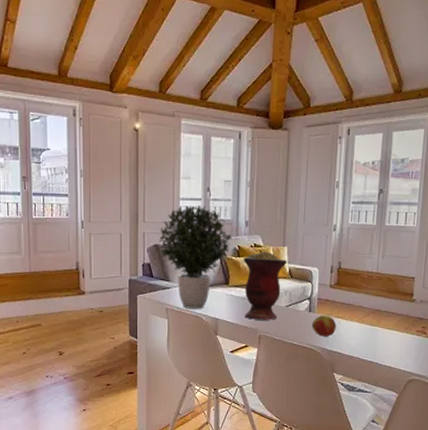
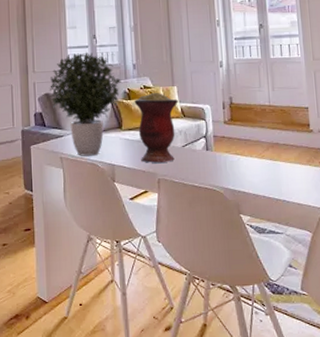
apple: present [312,315,337,337] -> none [211,152,237,176]

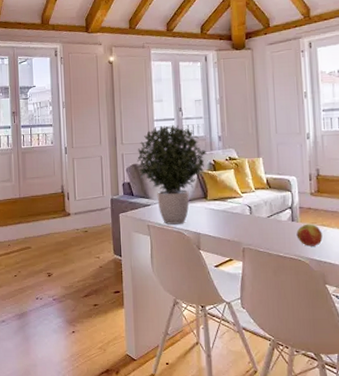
vase: present [134,92,178,163] -> none [219,163,264,232]
apple: none [211,152,237,176] -> present [296,224,323,246]

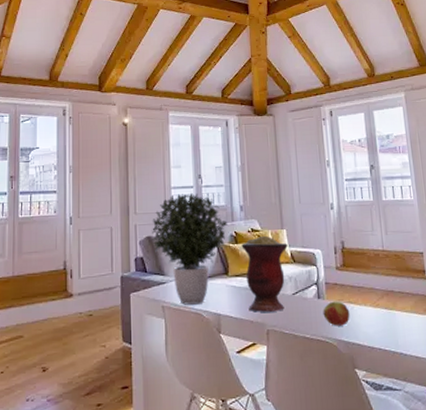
vase: none [219,163,264,232] -> present [241,235,288,312]

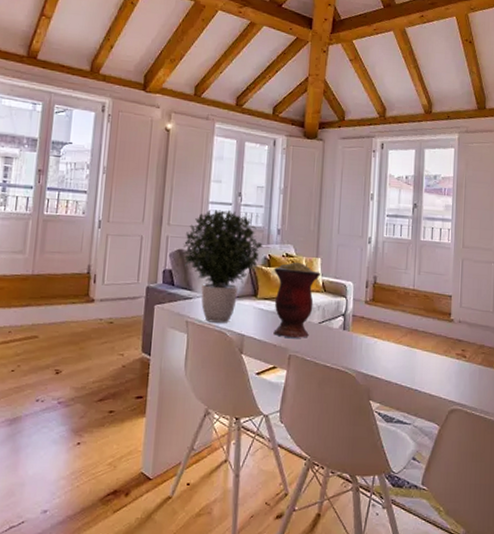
apple: present [323,301,350,326] -> none [346,333,372,358]

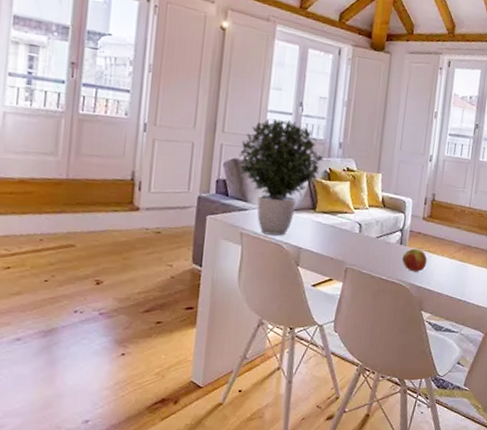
vase: present [273,261,320,338] -> none [331,176,381,252]
apple: none [346,333,372,358] -> present [402,248,427,272]

